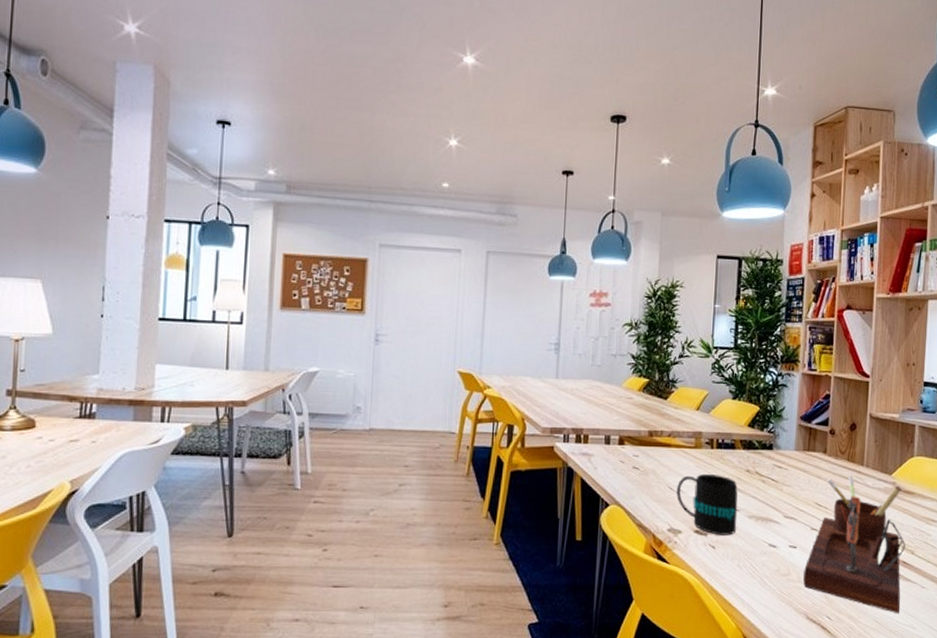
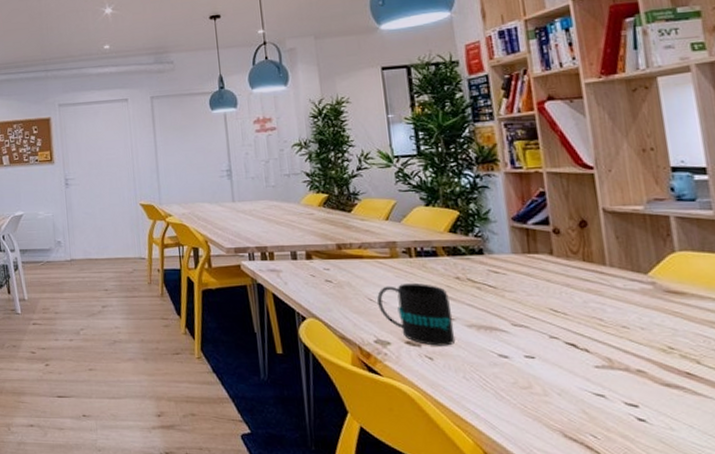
desk organizer: present [803,475,905,614] -> none [549,277,694,434]

